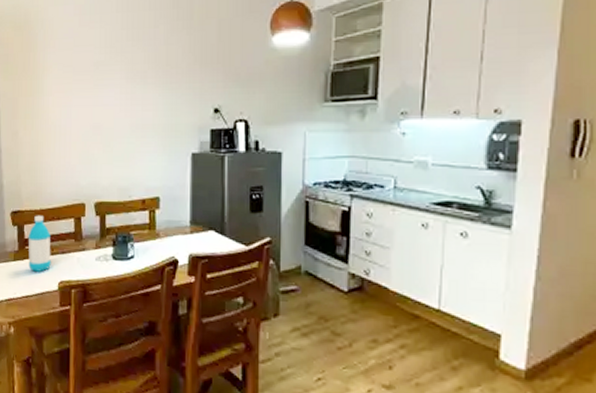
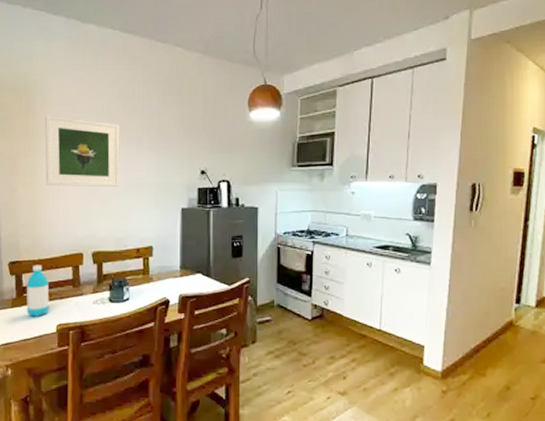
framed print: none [46,50,124,130] -> present [45,115,120,188]

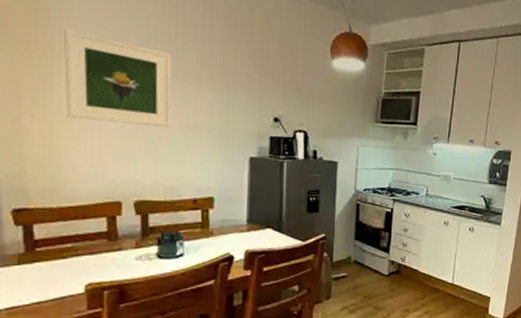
water bottle: present [26,265,50,317] -> none [39,213,75,275]

